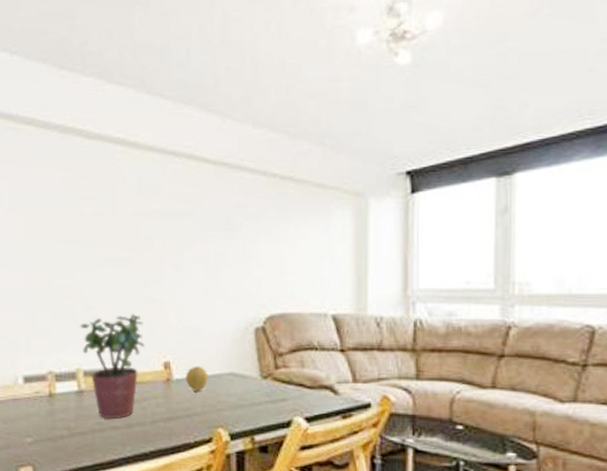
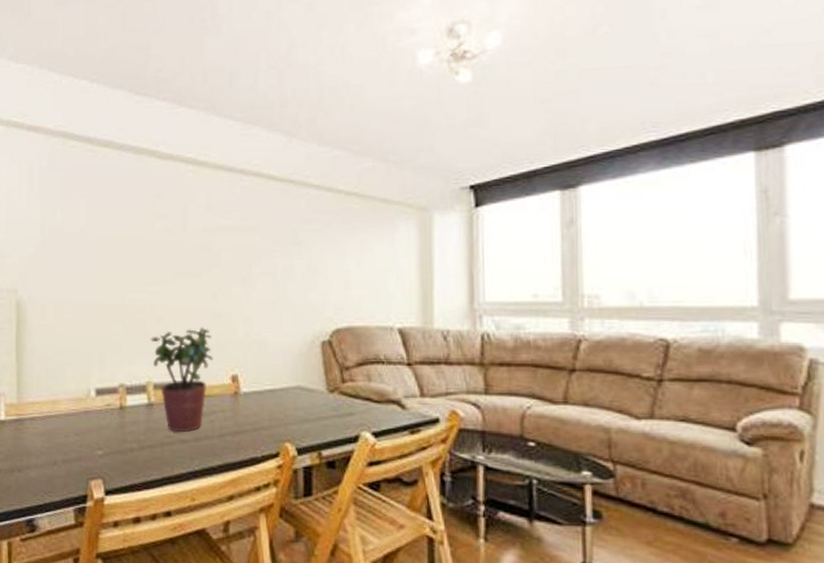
fruit: present [186,366,208,391] -> none [253,379,275,405]

